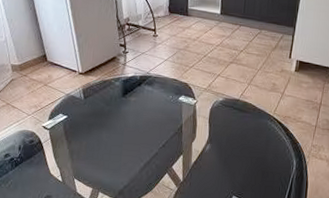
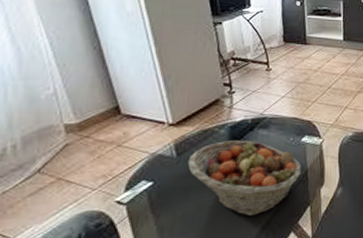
fruit basket: none [91,91,178,155] -> present [188,140,301,217]

